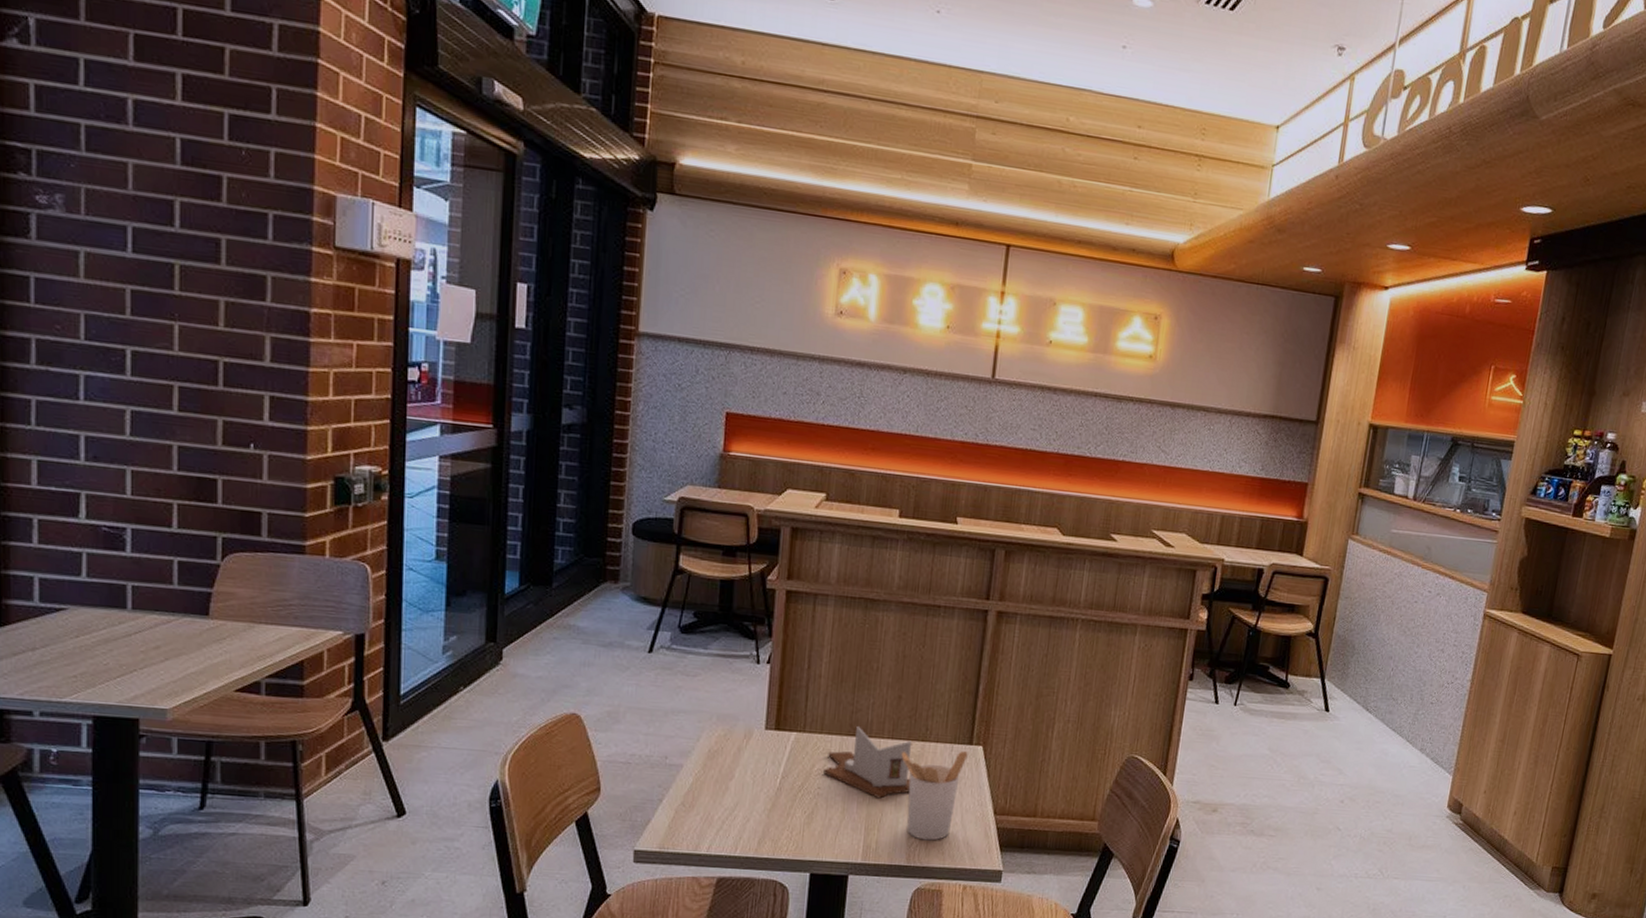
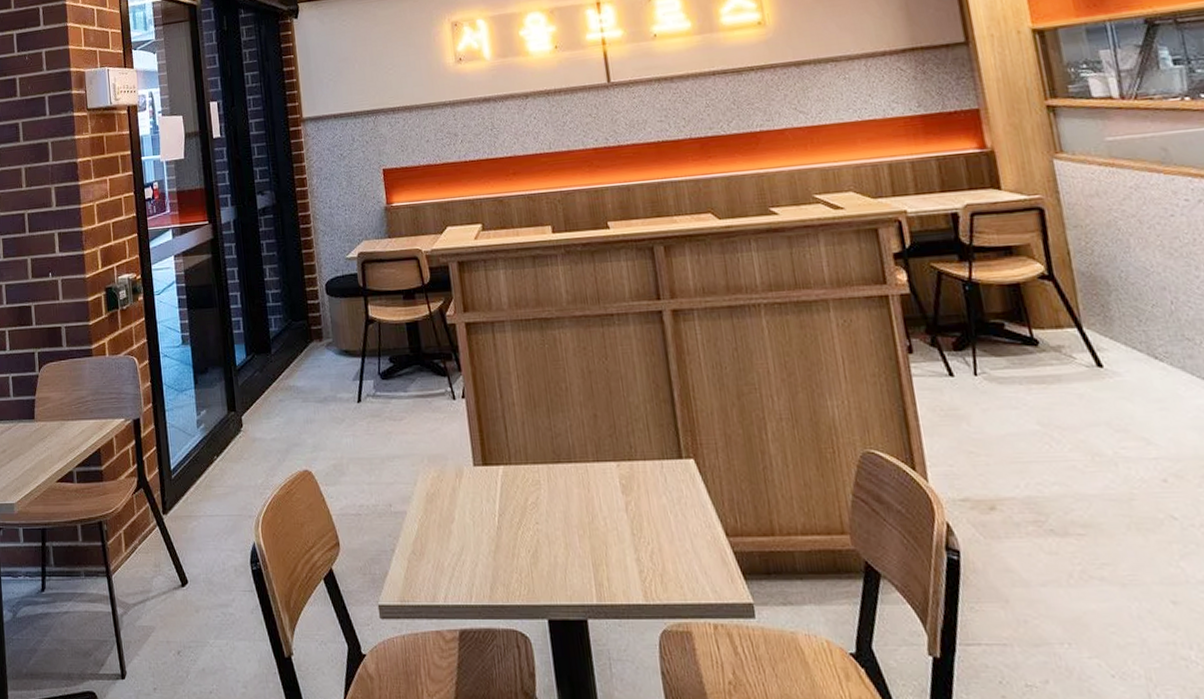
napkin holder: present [823,727,911,799] -> none [537,452,630,529]
utensil holder: present [901,751,968,841] -> none [611,467,683,573]

